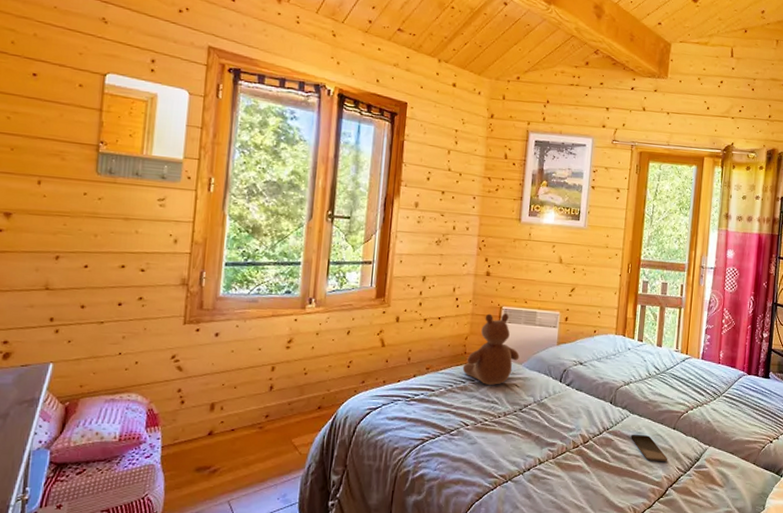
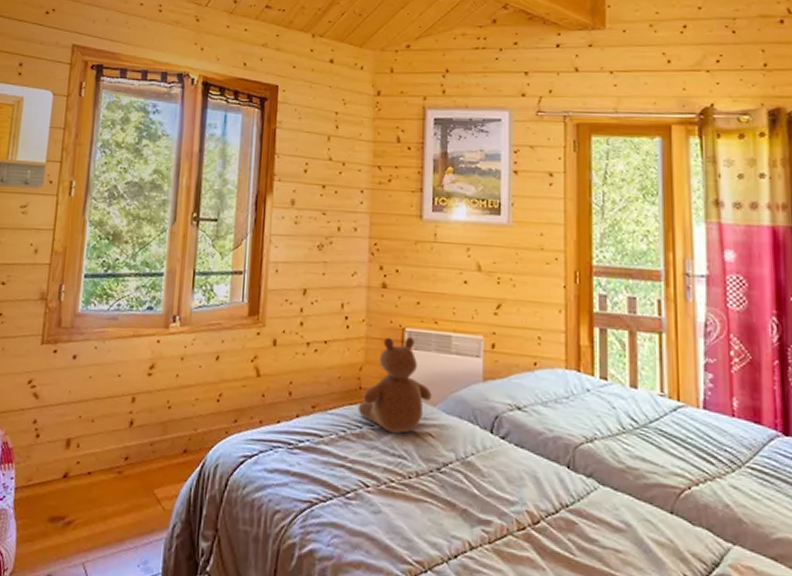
smartphone: present [631,434,668,461] -> none [604,516,668,563]

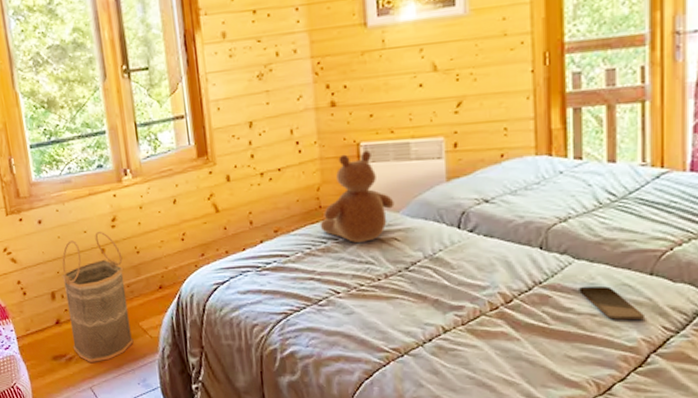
basket: none [75,377,152,532] -> present [62,231,134,362]
smartphone: none [604,516,668,563] -> present [579,286,646,320]

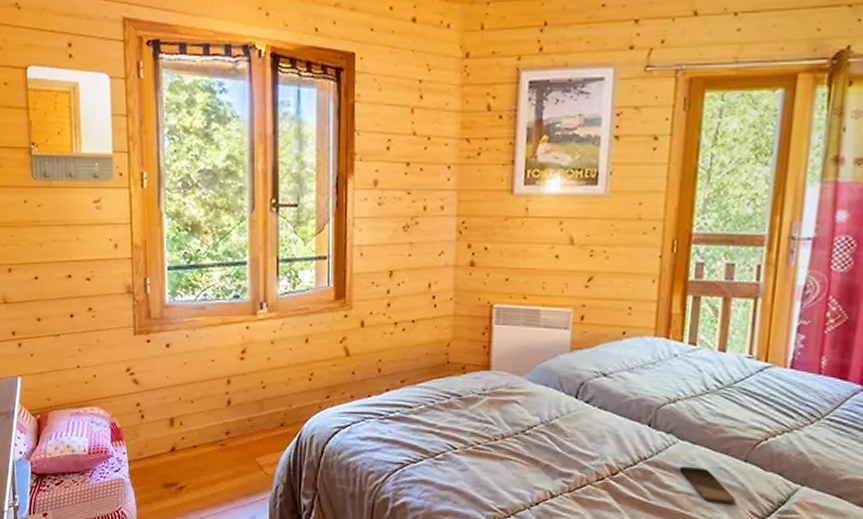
basket: present [62,231,134,362] -> none [183,361,248,494]
teddy bear: present [320,151,395,242] -> none [445,313,519,401]

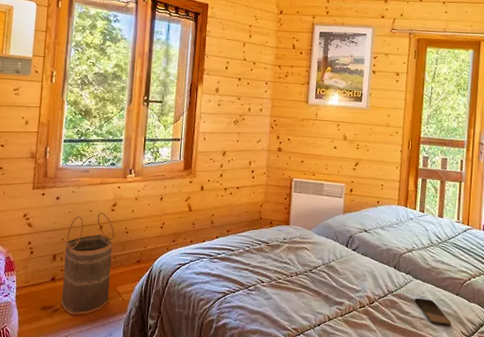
basket: none [183,361,248,494] -> present [60,212,115,315]

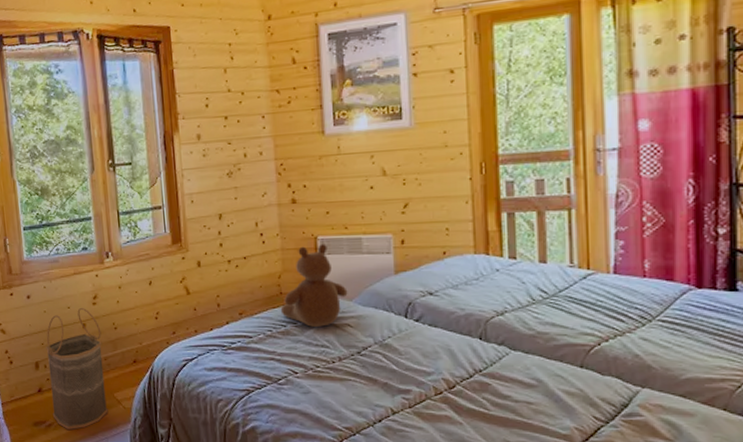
teddy bear: none [258,184,309,248] -> present [280,244,348,327]
smartphone: present [415,298,452,325] -> none [516,375,578,409]

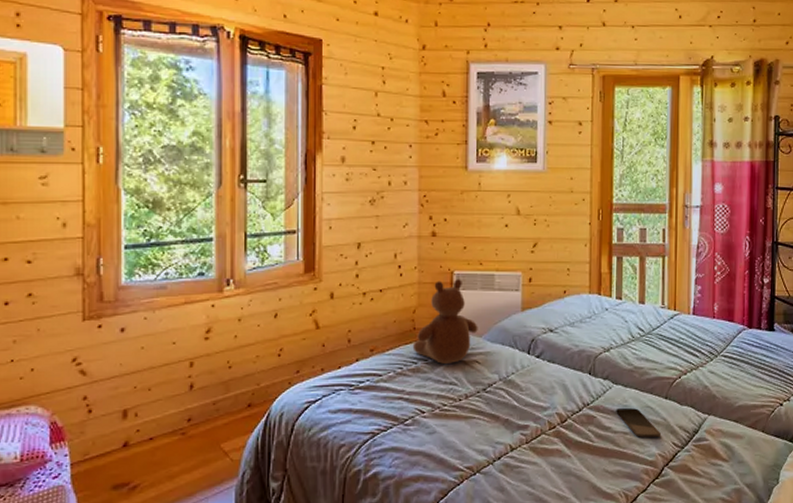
basket: present [46,307,108,430] -> none [139,342,212,491]
smartphone: none [516,375,578,409] -> present [616,407,662,438]

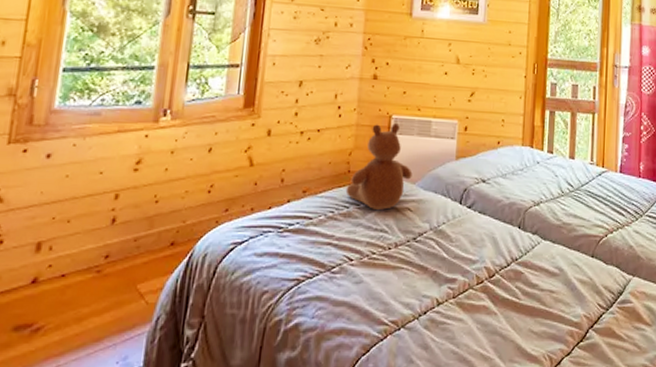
smartphone: present [616,407,662,438] -> none [543,264,587,297]

